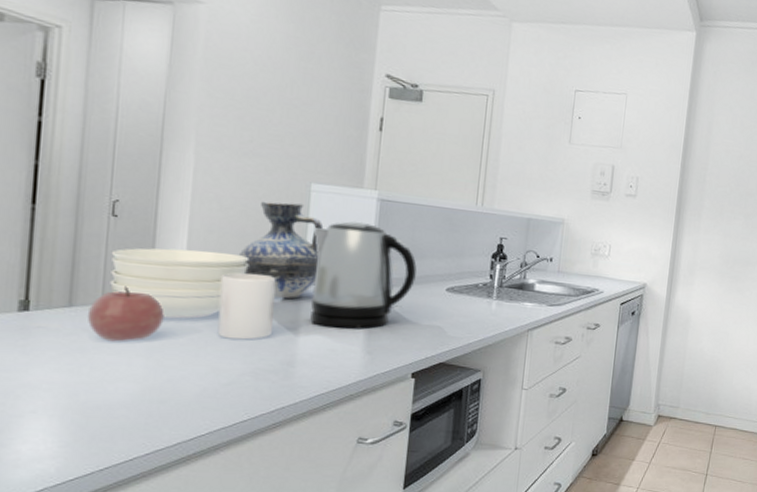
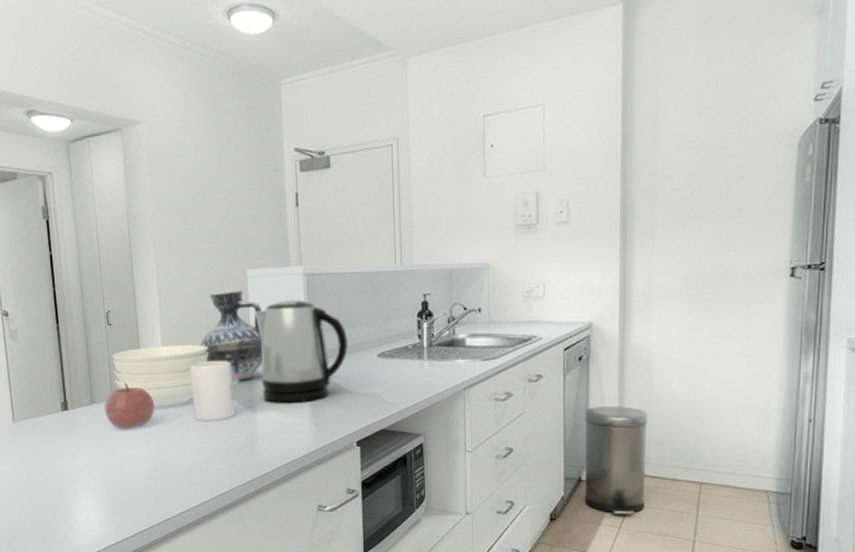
pedal bin: none [623,356,682,451] -> present [584,406,648,514]

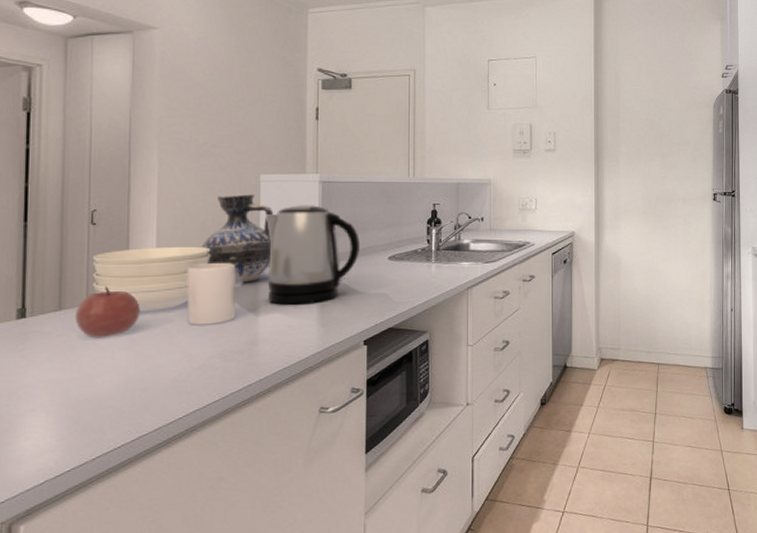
pedal bin: present [584,406,648,514] -> none [569,301,618,395]

